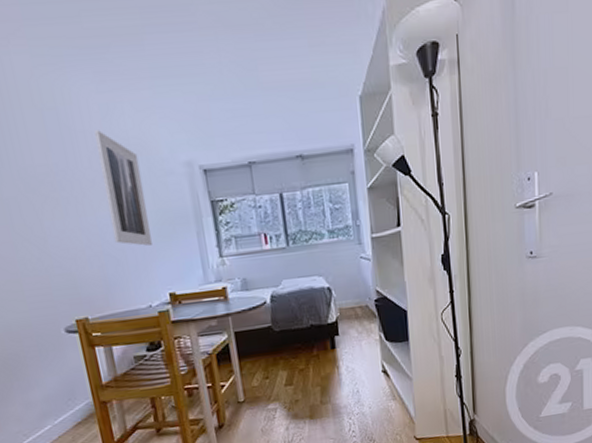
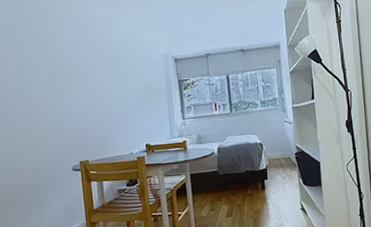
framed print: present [94,130,152,246] -> none [105,33,136,110]

